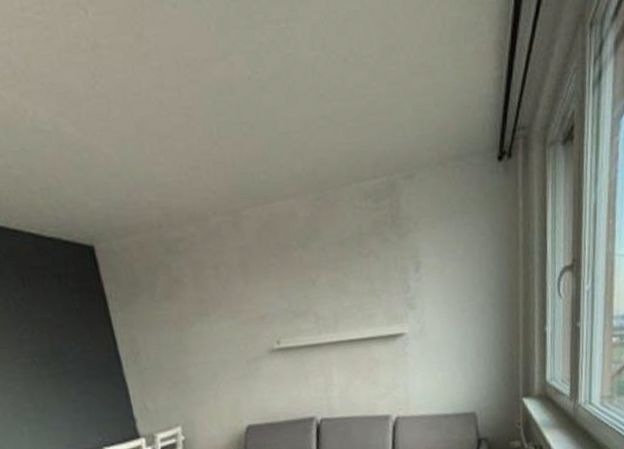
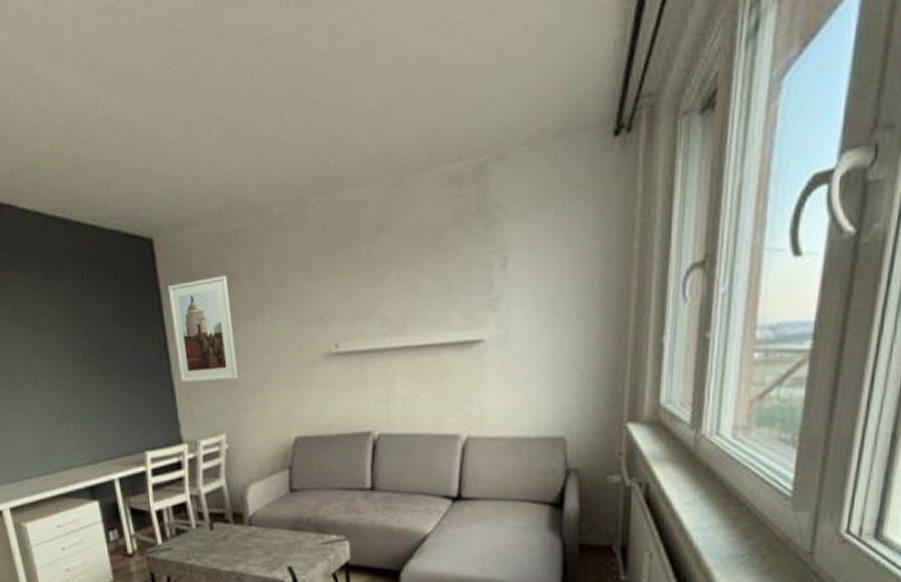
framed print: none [112,280,189,382] -> present [167,275,238,383]

